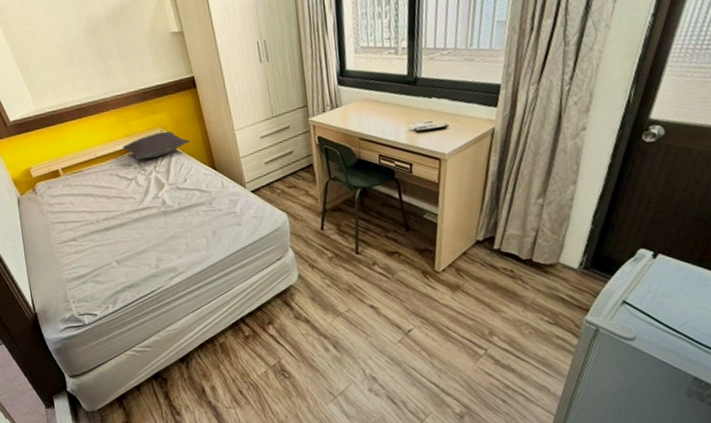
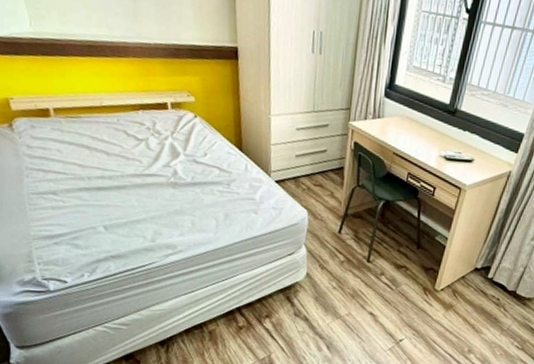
pillow: present [122,131,191,161] -> none [137,96,220,123]

